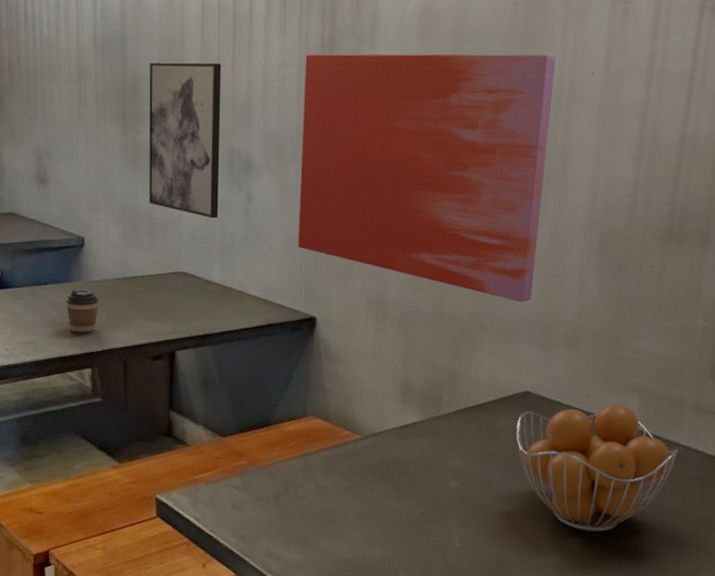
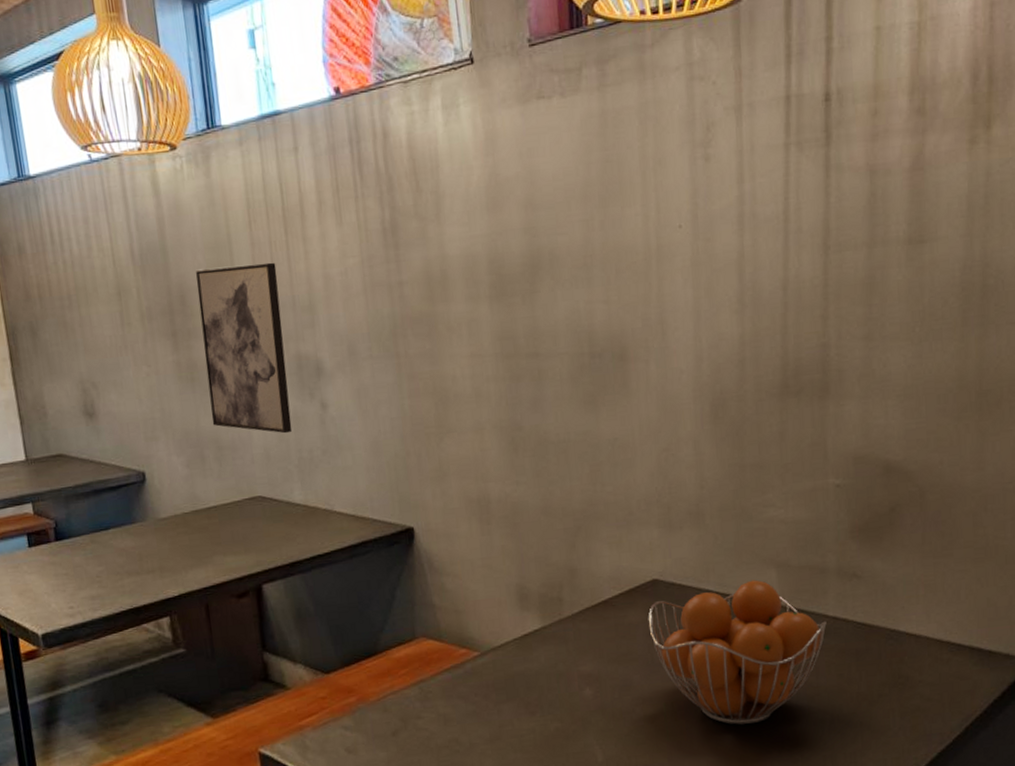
coffee cup: present [66,288,99,333] -> none [132,529,170,579]
wall art: present [297,53,555,302] -> none [366,212,647,483]

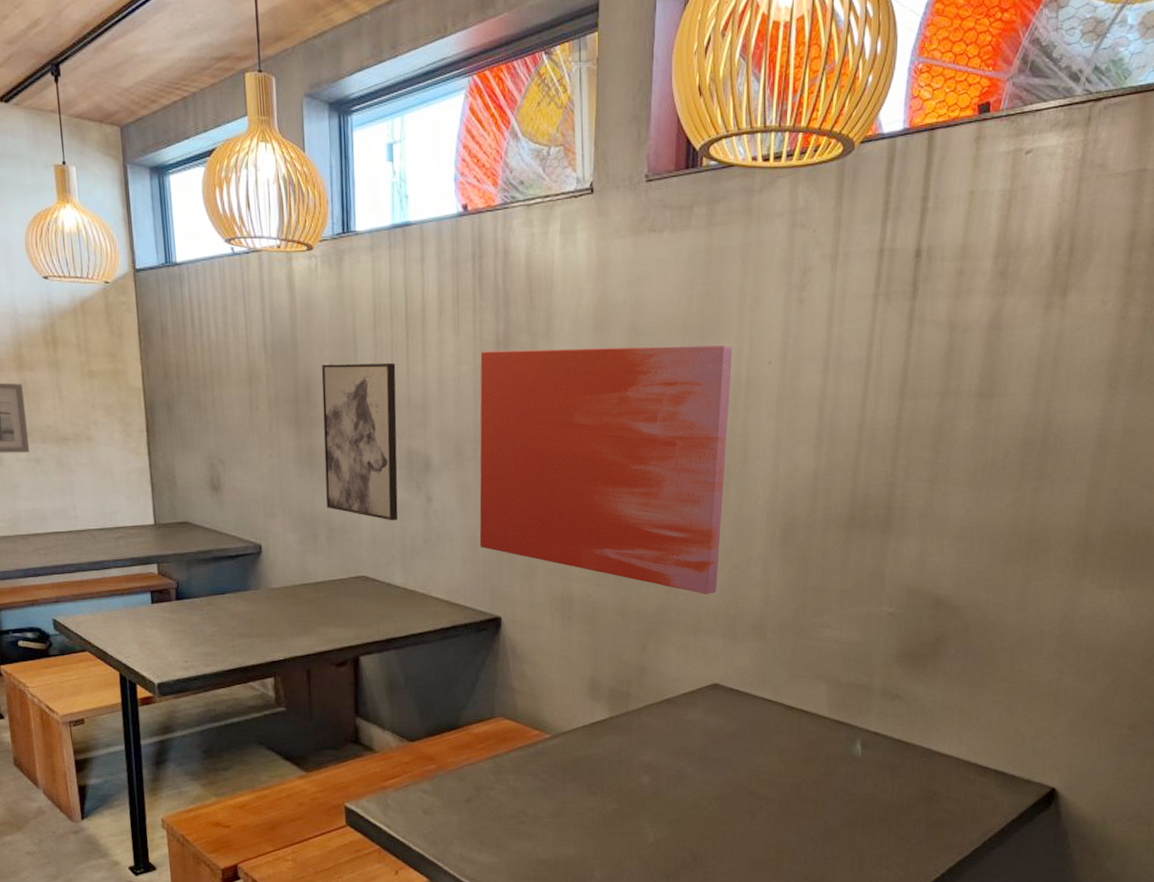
wall art: none [366,212,647,483] -> present [479,344,732,594]
fruit basket: present [648,580,827,725] -> none [706,692,868,822]

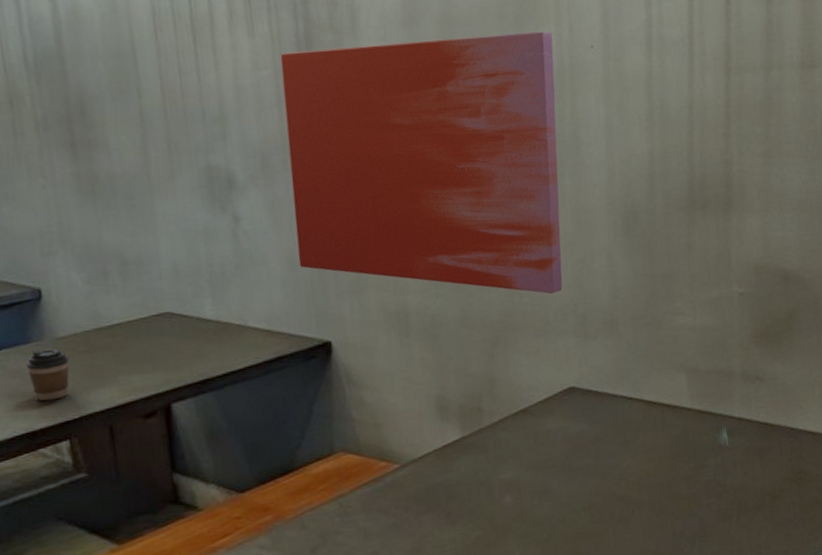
coffee cup: none [245,596,279,642] -> present [26,348,70,401]
wall art: present [321,362,398,521] -> none [96,72,203,248]

